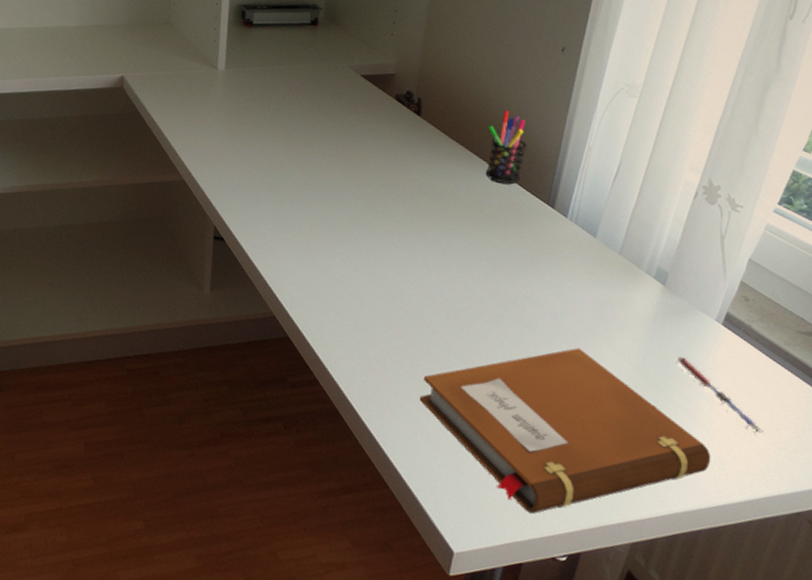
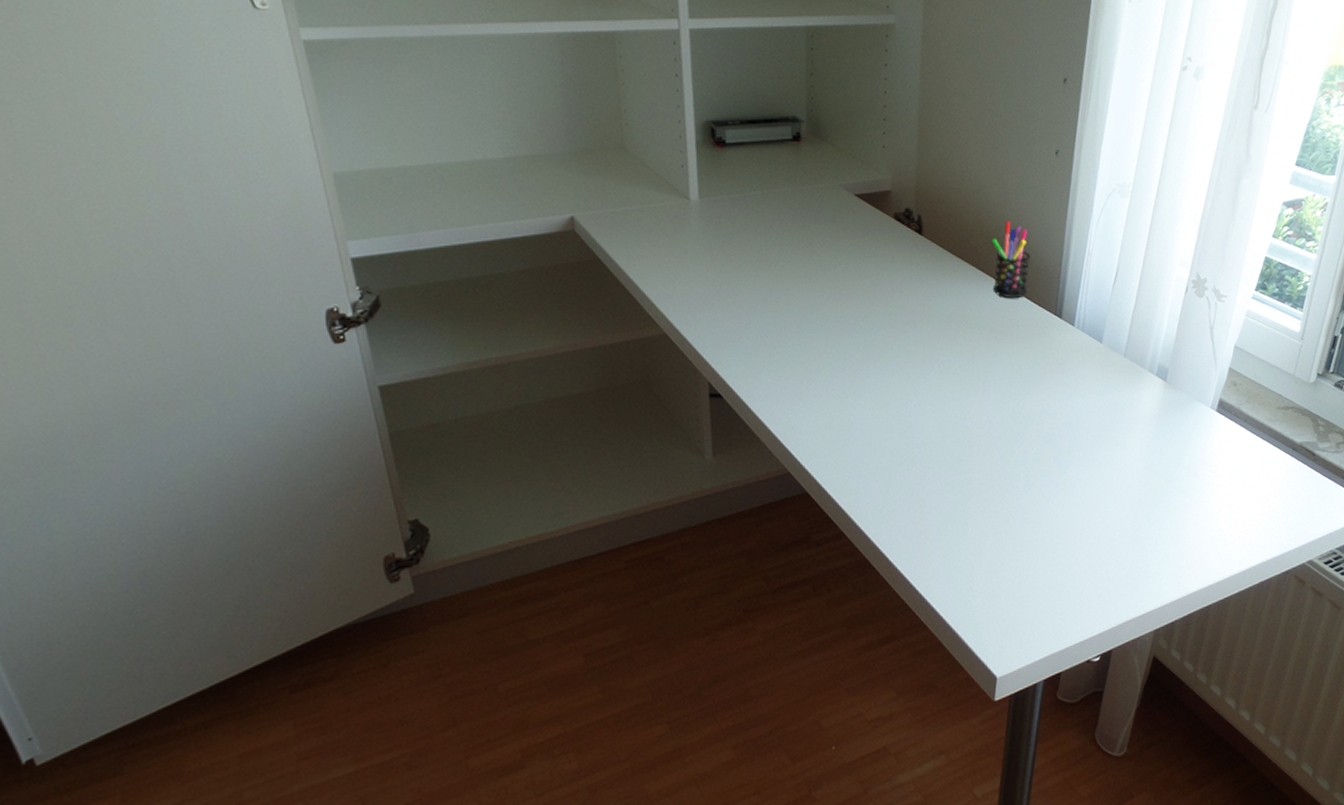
notebook: present [419,348,711,514] -> none [949,454,1215,623]
pen: present [676,356,765,434] -> none [1180,446,1257,508]

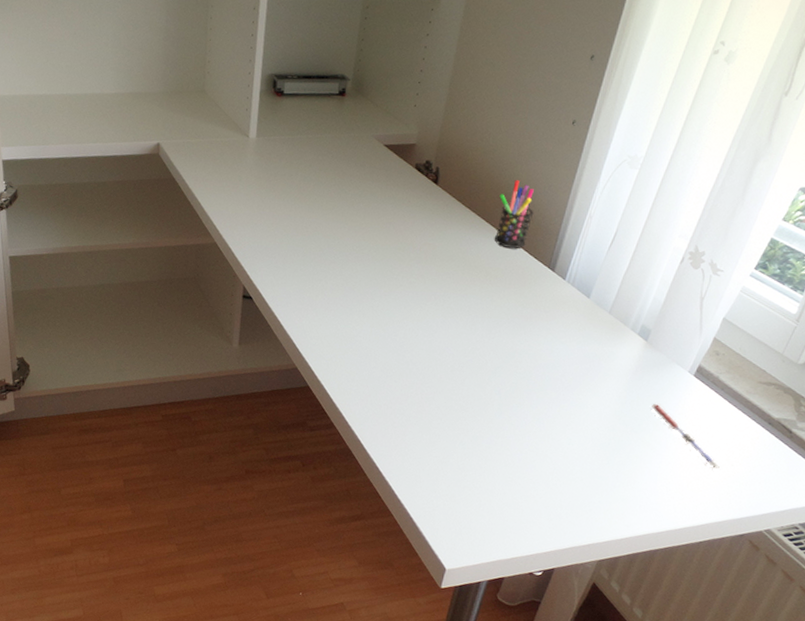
pen: none [1180,446,1257,508] -> present [650,403,721,470]

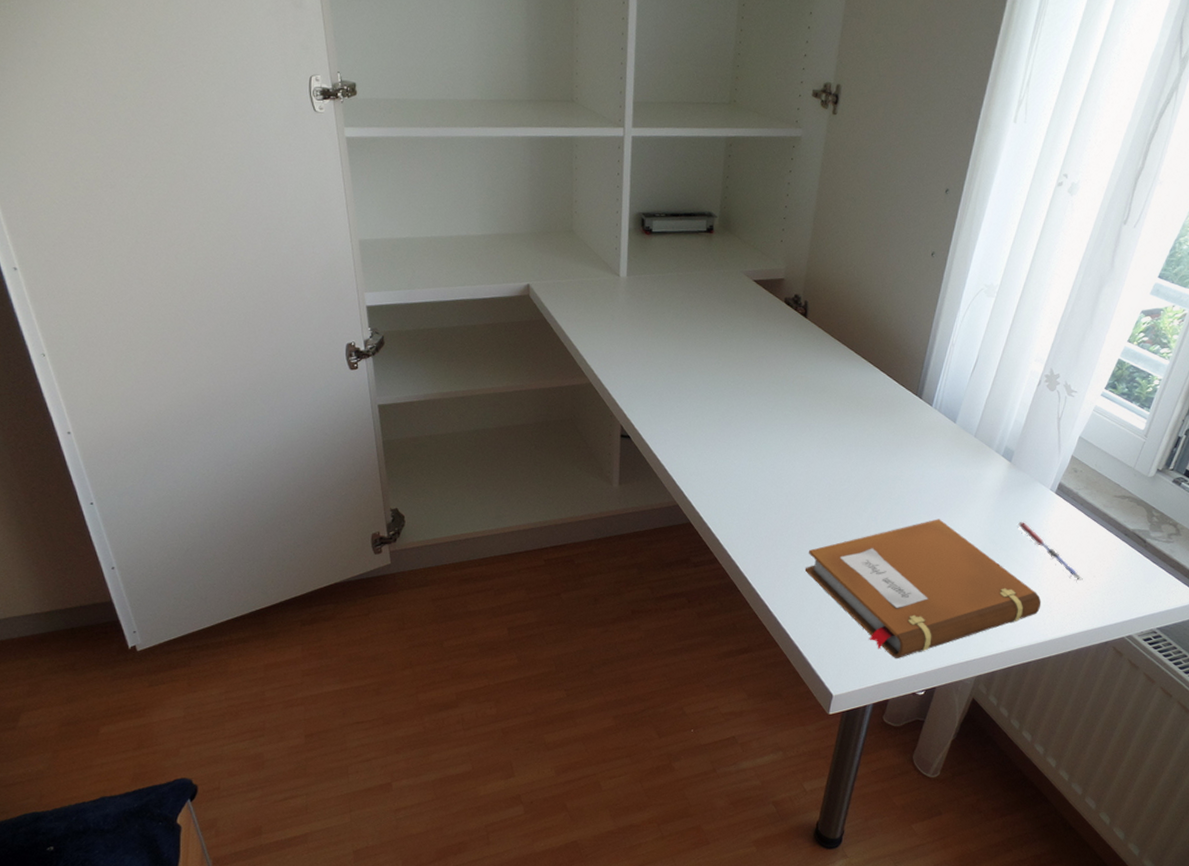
notebook: none [423,396,673,537] -> present [805,519,1042,658]
pen holder: present [494,180,534,249] -> none [863,311,900,378]

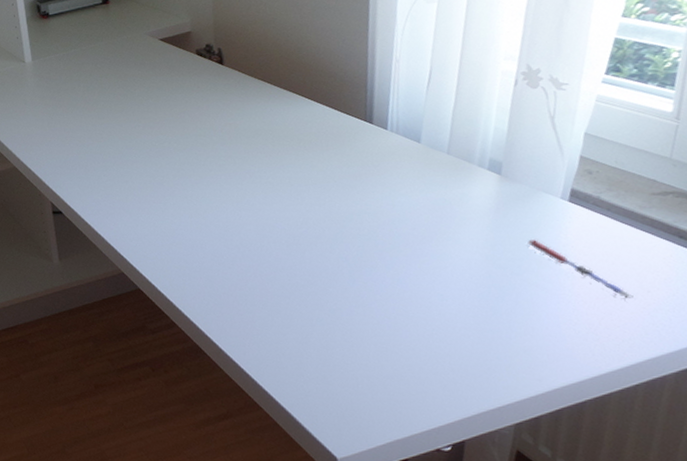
notebook: present [805,519,1042,658] -> none [275,249,583,411]

